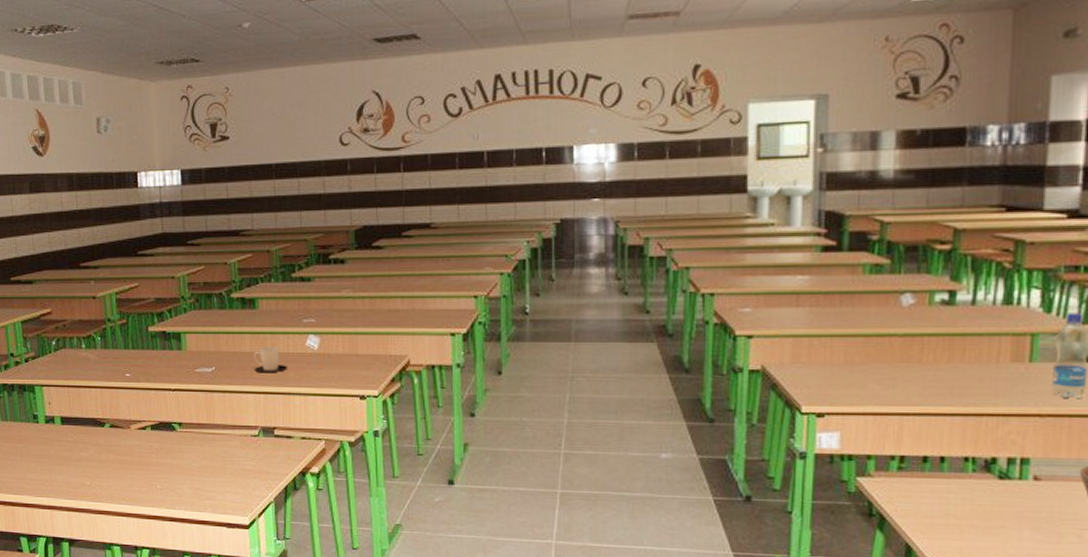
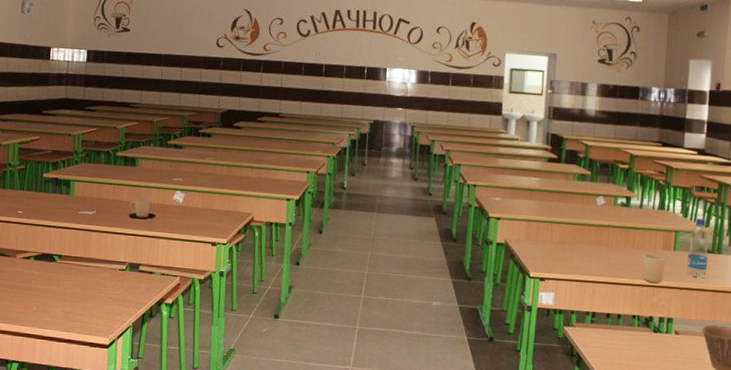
cup: none [976,369,1015,410] -> present [641,253,665,283]

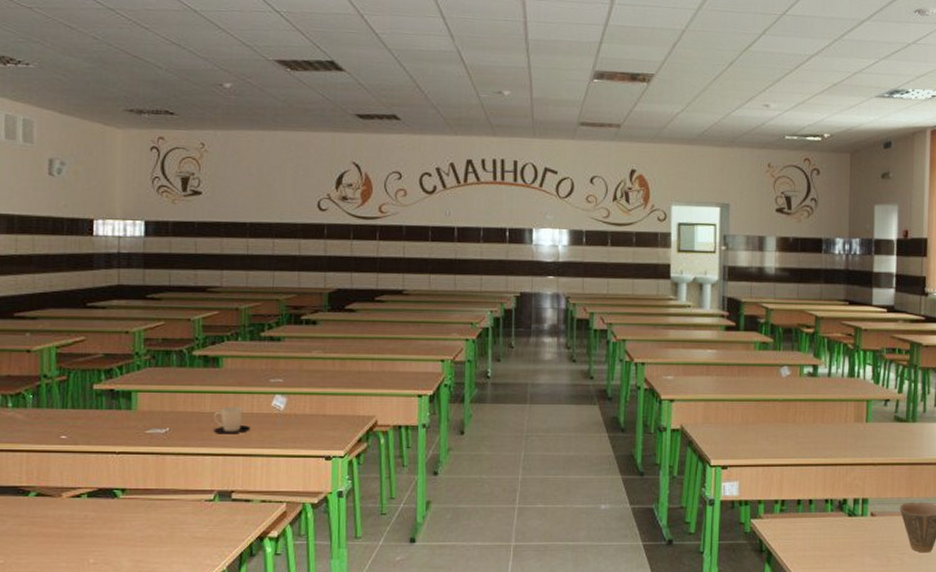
cup: present [641,253,665,283] -> none [832,427,857,460]
bottle: present [687,218,710,279] -> none [881,384,903,451]

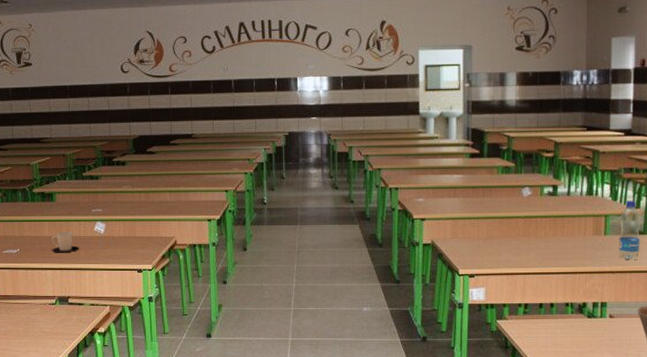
bottle: none [881,384,903,451] -> present [619,200,640,260]

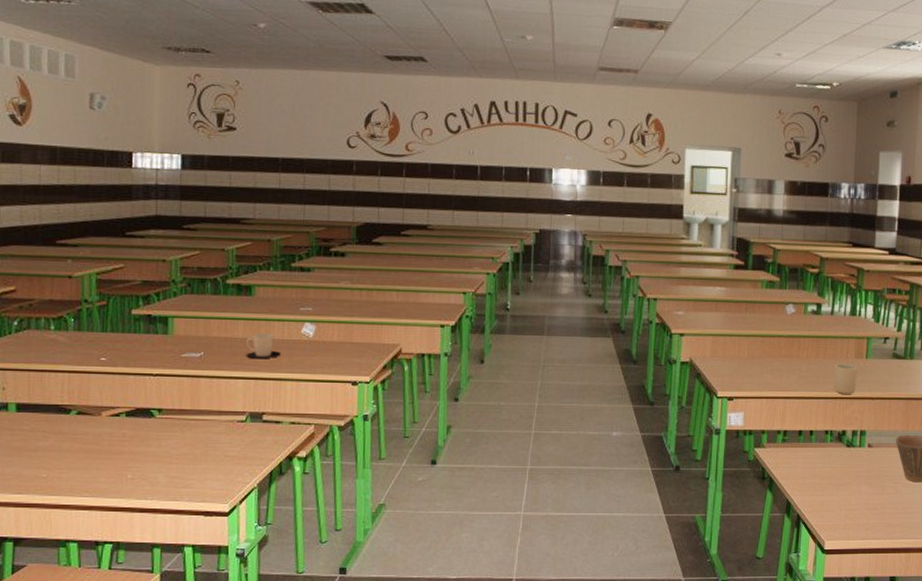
cup: none [572,240,596,269] -> present [833,363,857,394]
bottle: present [619,200,640,260] -> none [879,323,902,386]

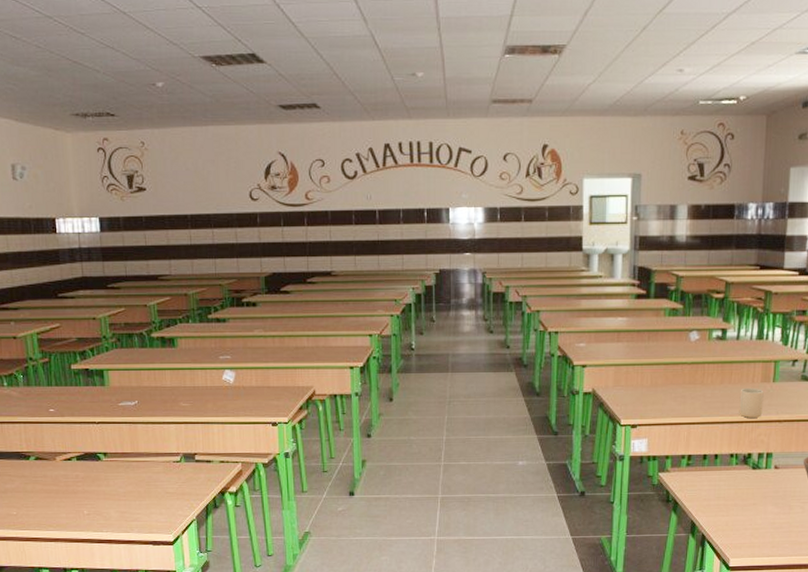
cup: present [246,333,281,359] -> none [174,381,206,405]

